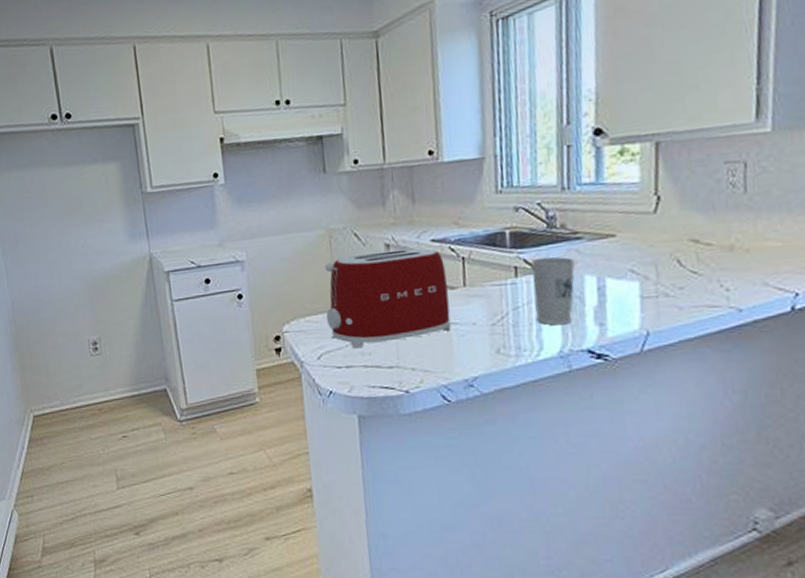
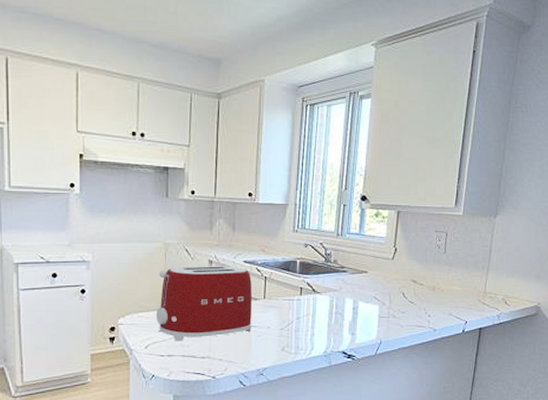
cup: present [531,256,575,326] -> none [311,282,341,333]

